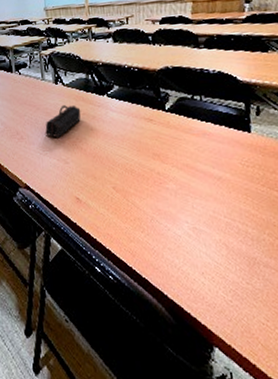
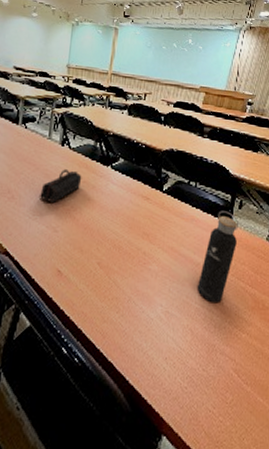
water bottle: none [223,120,262,216] -> present [197,211,240,304]

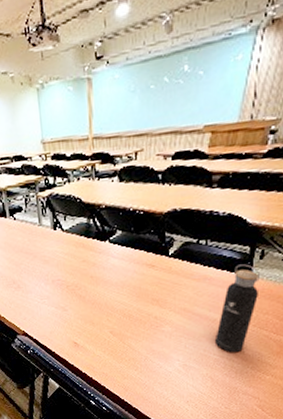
pencil case: present [40,169,82,202] -> none [43,251,81,286]

